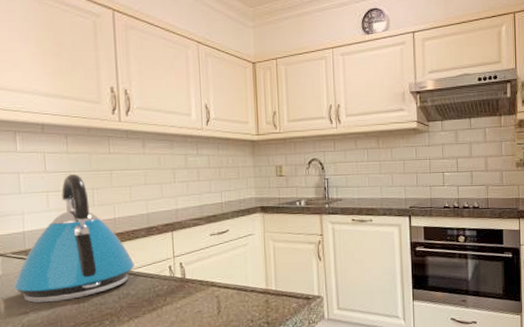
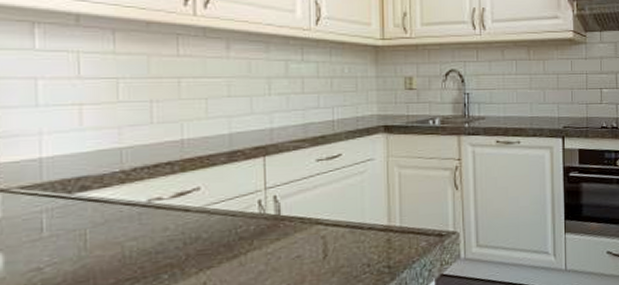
kettle: present [13,173,134,303] -> none [20,81,208,255]

